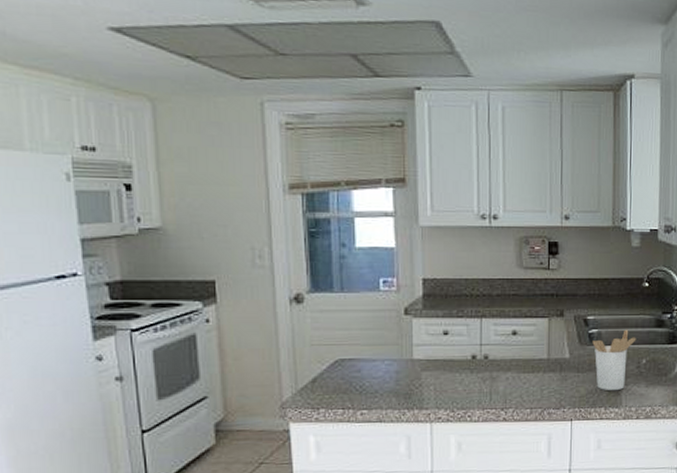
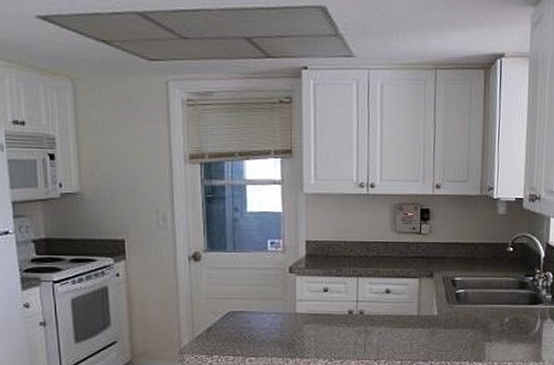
utensil holder: present [592,329,636,391] -> none [459,290,500,347]

